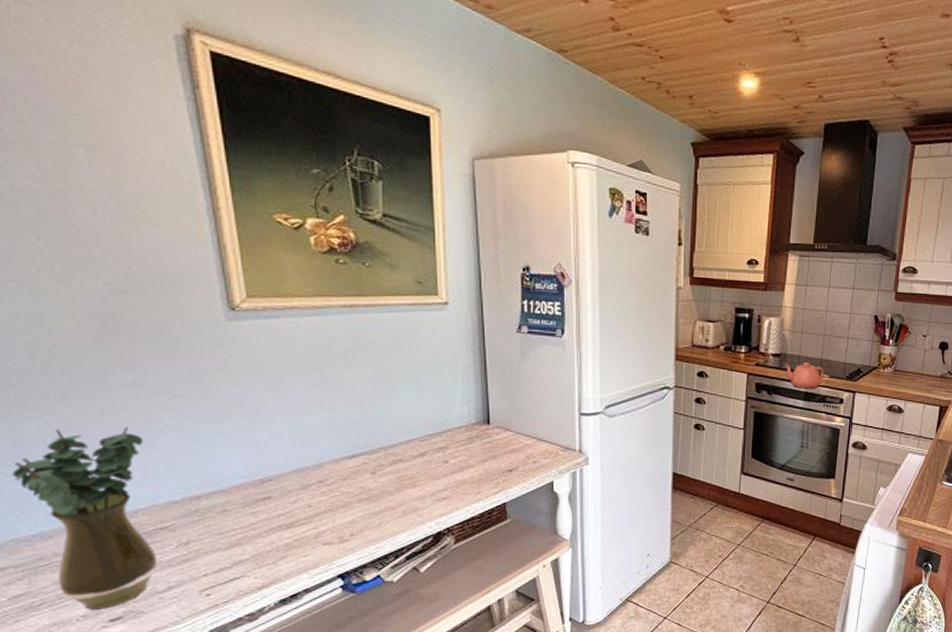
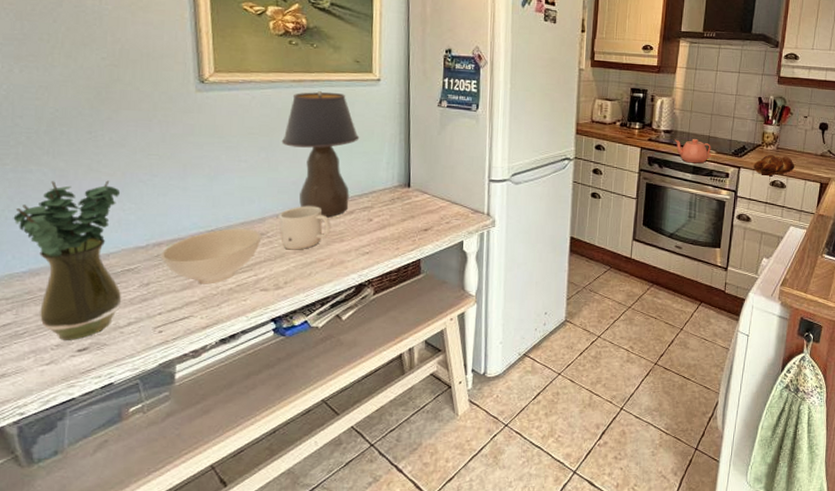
bowl: none [199,477,320,541] -> present [160,229,262,285]
table lamp: none [334,317,428,461] -> present [281,91,360,218]
mug: none [338,449,401,498] -> present [279,206,331,250]
bread loaf: none [869,377,913,401] -> present [753,154,795,177]

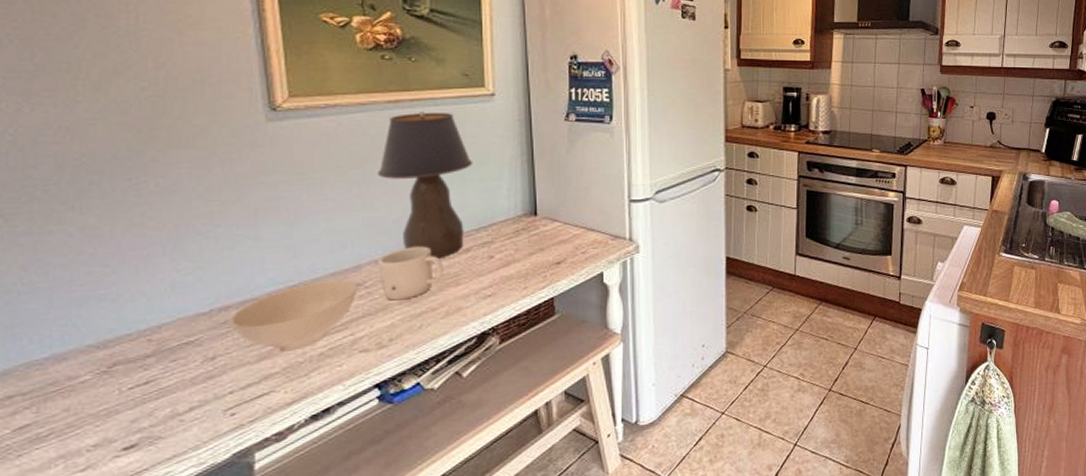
vase: present [13,180,122,340] -> none [28,236,180,438]
teapot: present [673,138,712,164] -> none [833,137,876,165]
bread loaf: present [753,154,795,177] -> none [921,149,964,174]

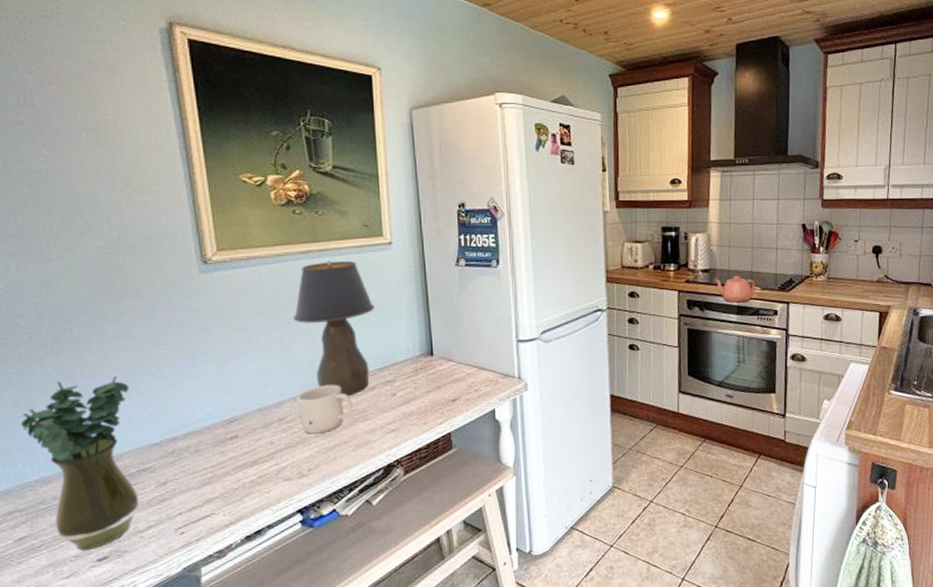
vase: none [28,236,180,438] -> present [21,376,140,550]
bowl: present [229,280,358,352] -> none [176,415,281,479]
teapot: none [833,137,876,165] -> present [713,275,757,303]

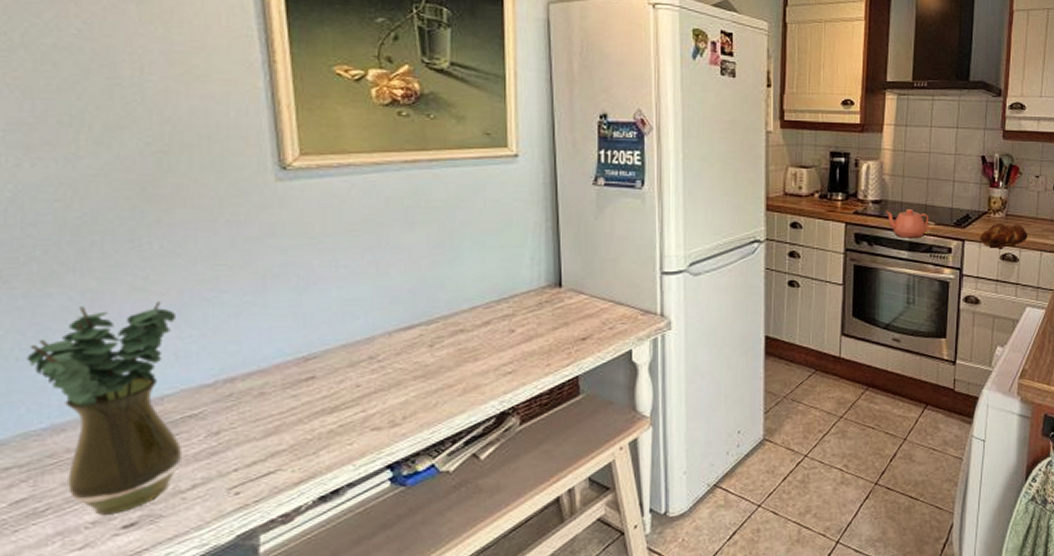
table lamp: present [292,260,375,396] -> none [392,173,495,332]
mug: present [297,385,353,434] -> none [392,318,461,376]
bread loaf: none [803,285,849,310] -> present [980,222,1028,249]

